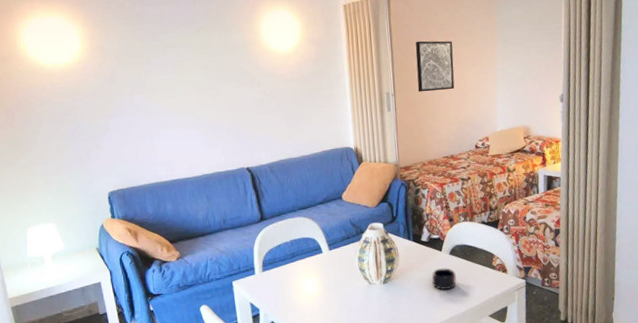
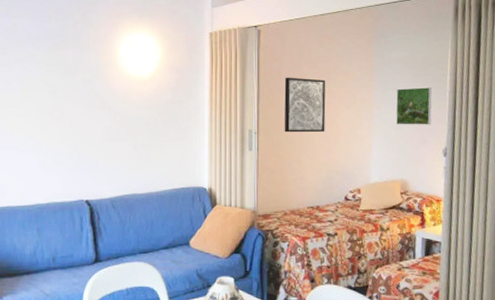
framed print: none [516,40,549,77] -> present [396,87,432,125]

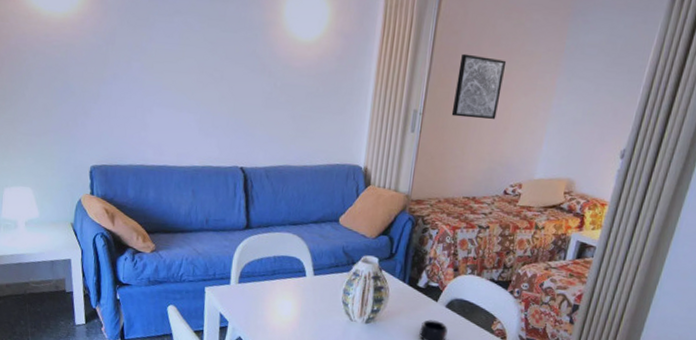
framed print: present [396,87,432,125] -> none [575,77,625,123]

